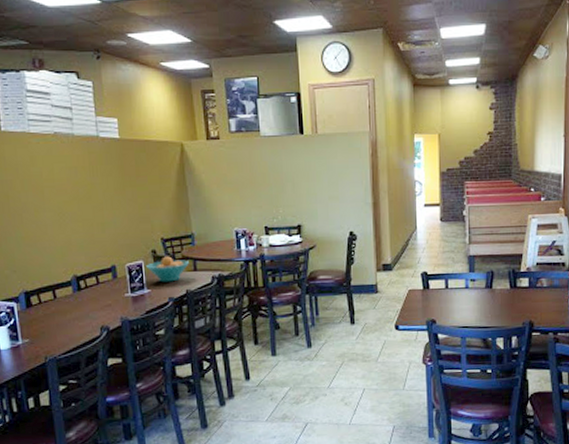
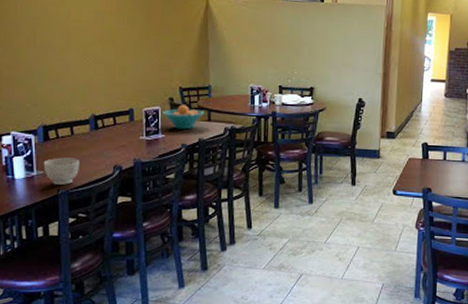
bowl: none [28,322,65,352] -> present [43,157,79,185]

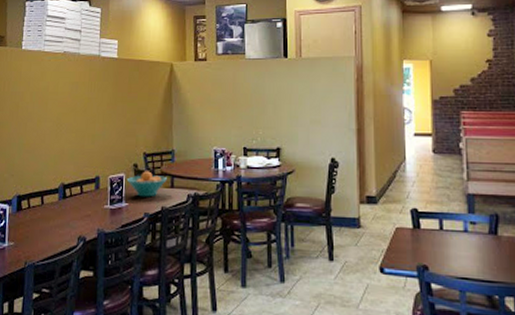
bowl: present [43,157,79,185] -> none [14,228,47,257]

